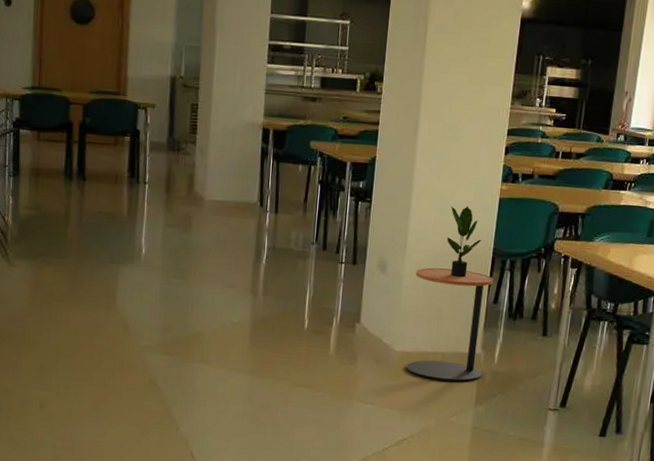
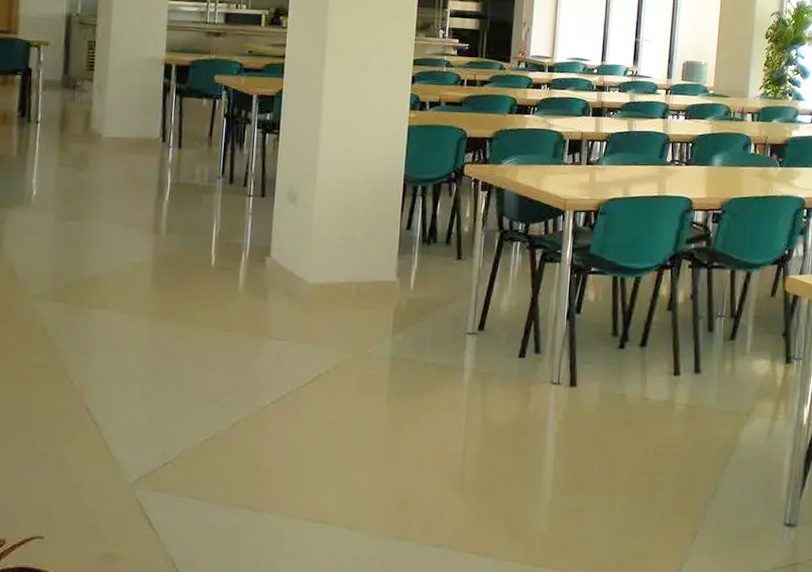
side table: present [406,267,493,382] -> none [320,196,406,311]
potted plant: present [447,205,482,278] -> none [357,134,393,205]

